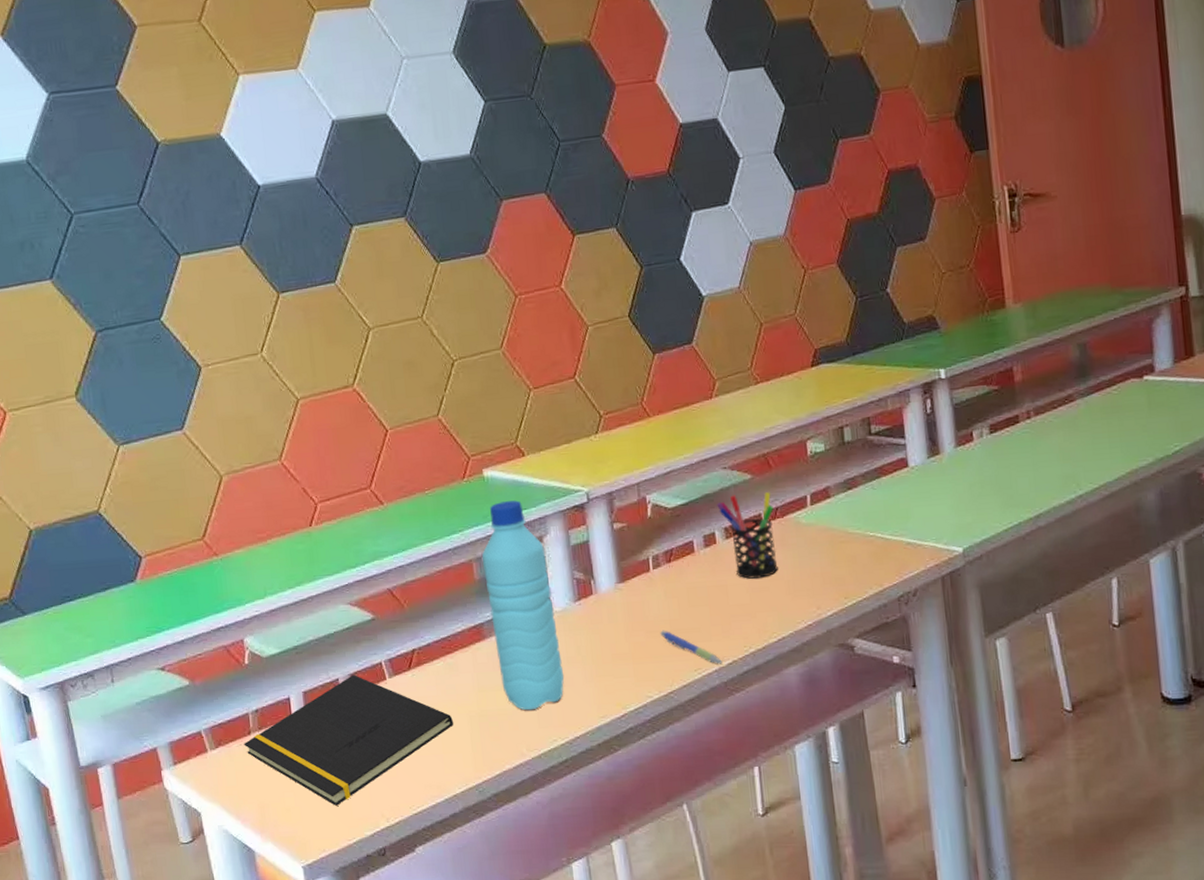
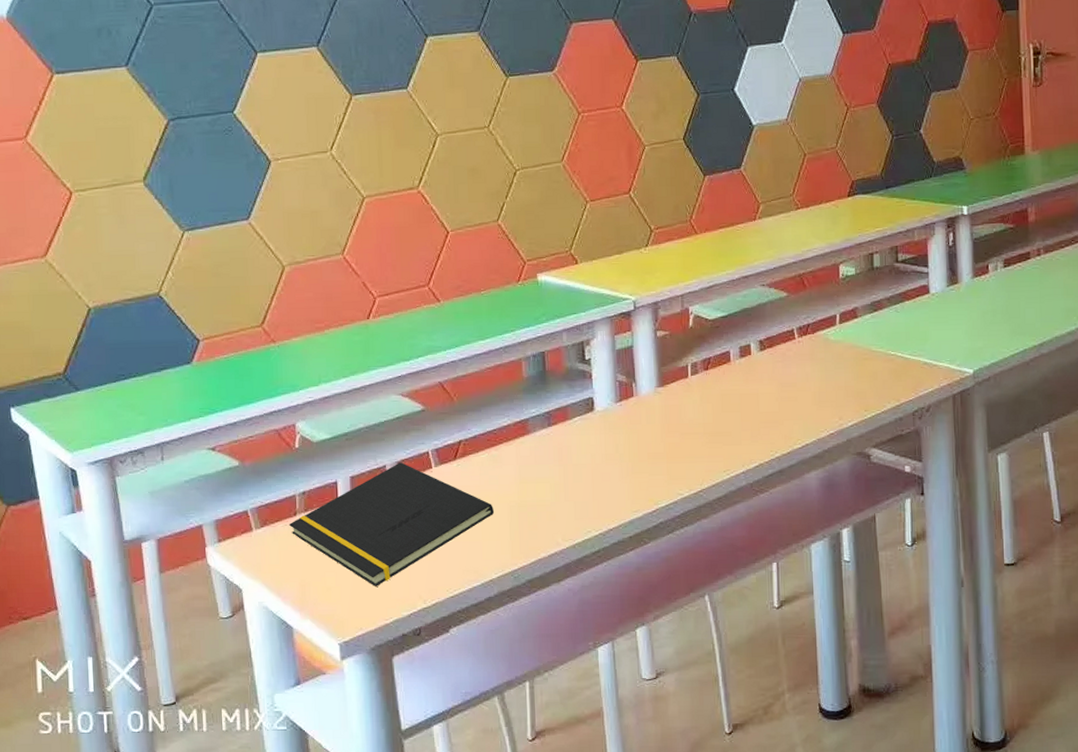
water bottle: present [481,500,564,711] -> none [531,305,601,503]
pen: present [660,630,722,664] -> none [694,432,750,467]
pen holder: present [717,492,778,579] -> none [754,310,806,389]

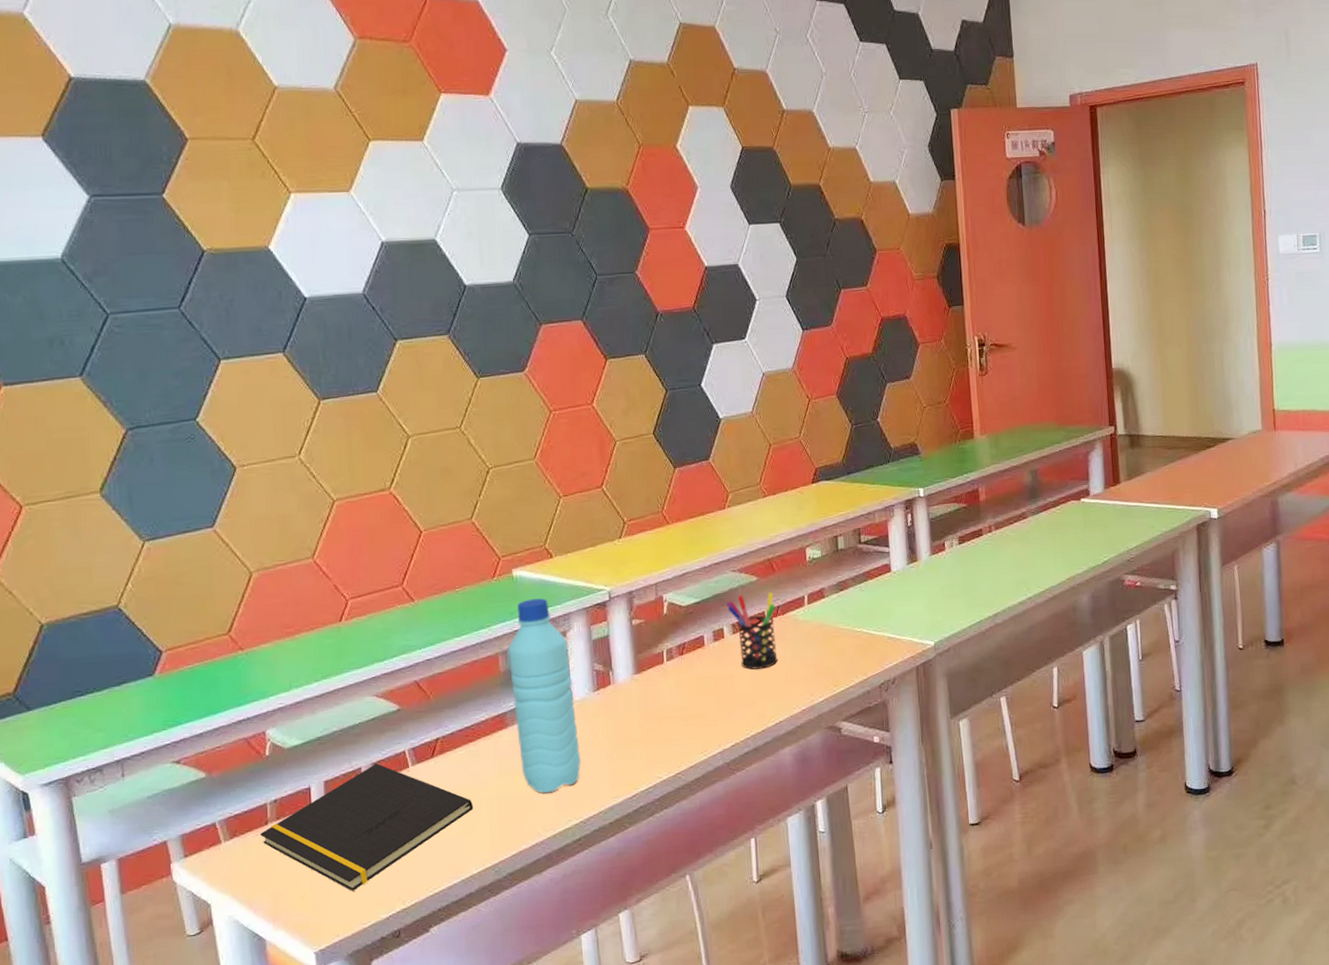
water bottle: none [531,305,601,503] -> present [507,598,581,794]
pen holder: none [754,310,806,389] -> present [726,592,778,670]

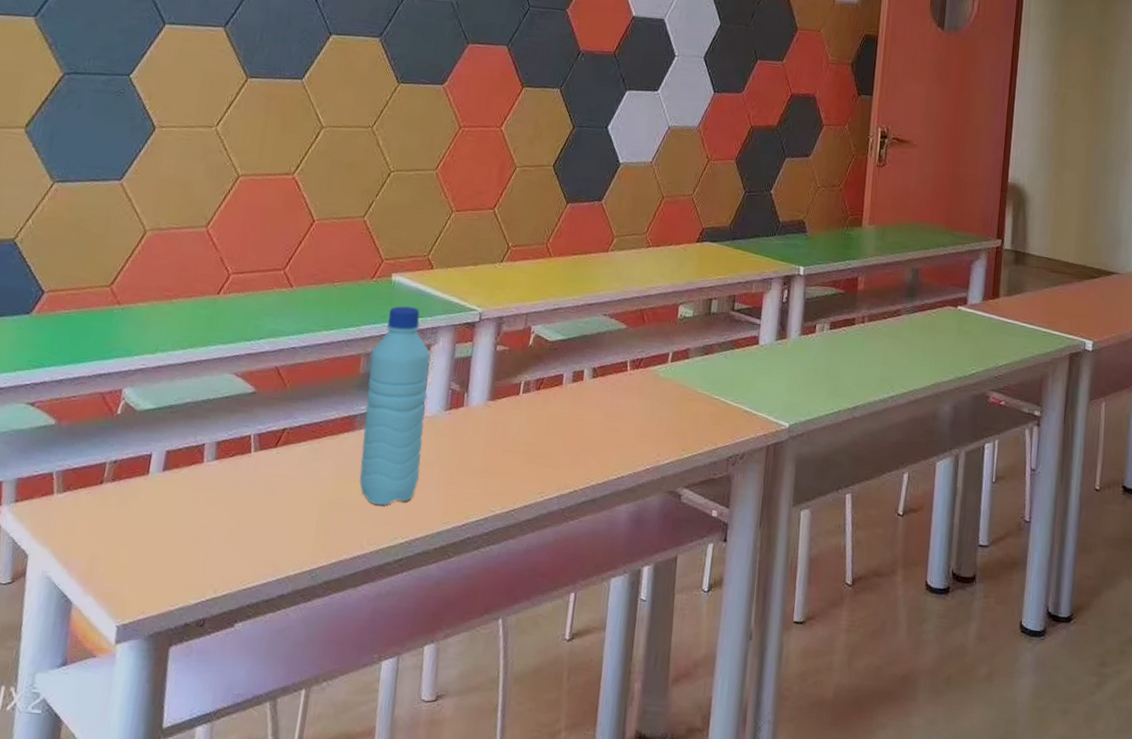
notepad: present [260,763,473,891] -> none [92,442,305,569]
pen holder: present [726,592,778,670] -> none [591,340,640,419]

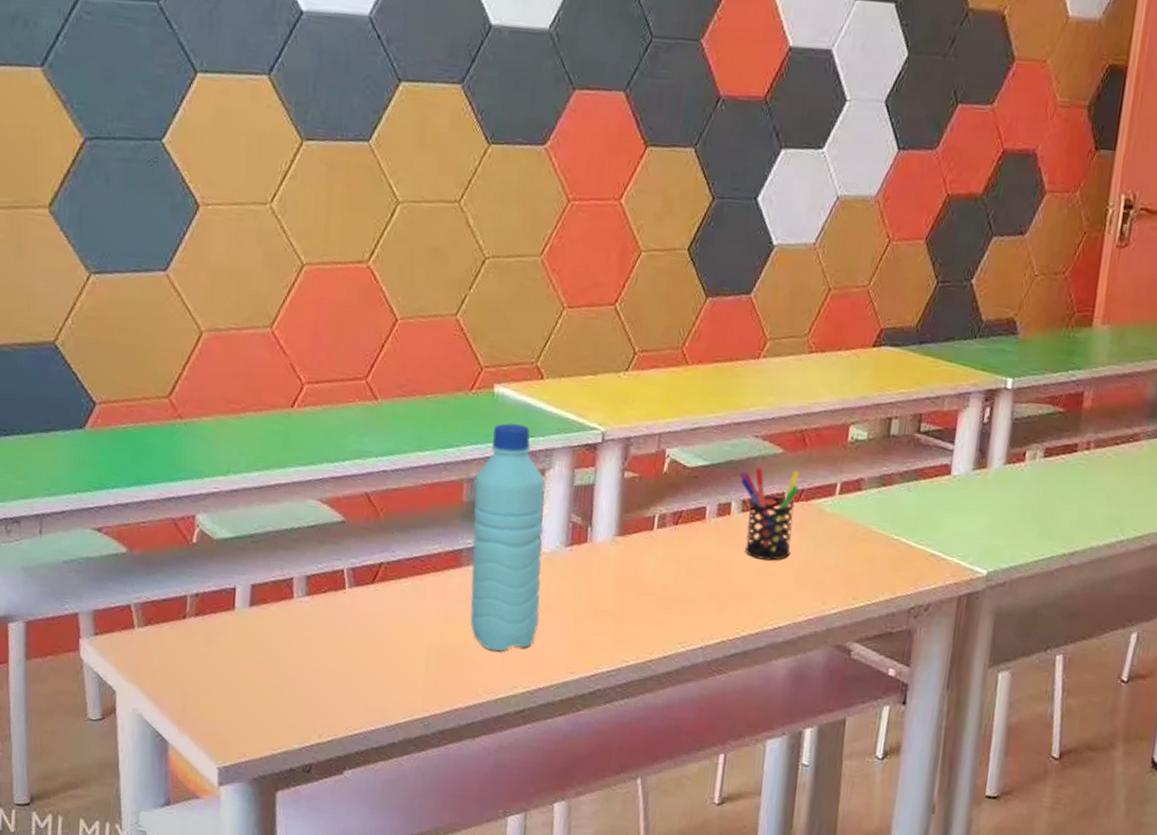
pen holder: none [591,340,640,419] -> present [740,467,800,561]

